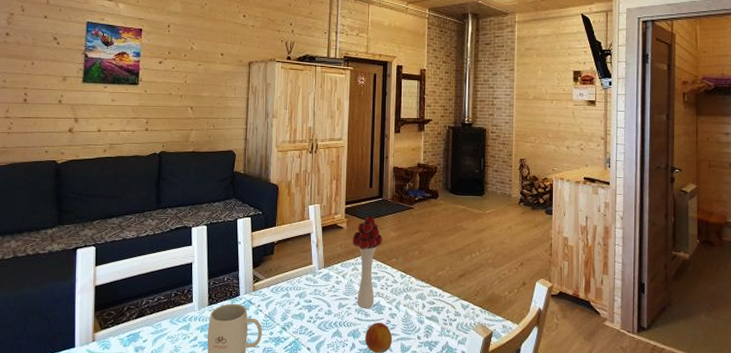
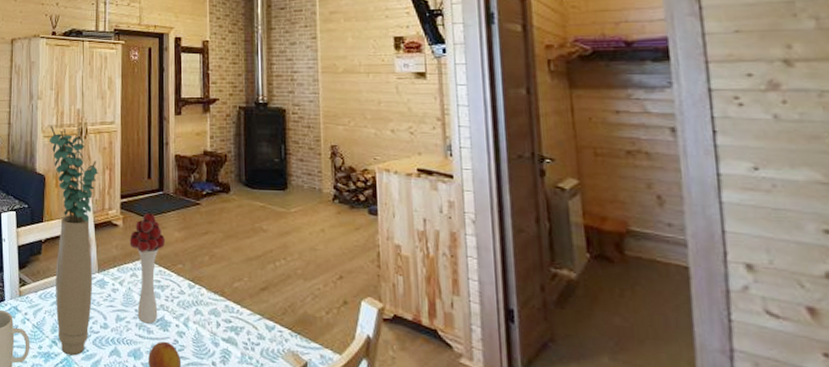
vase: none [282,142,327,339] -> present [49,126,99,356]

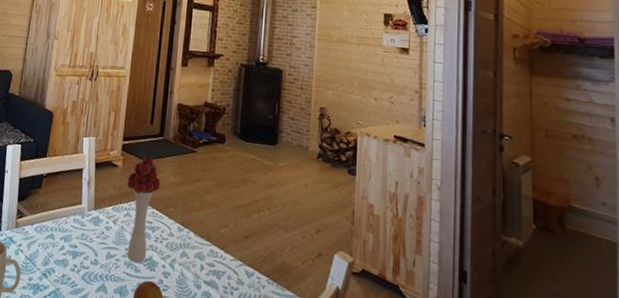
vase: present [49,126,99,356] -> none [49,66,105,290]

